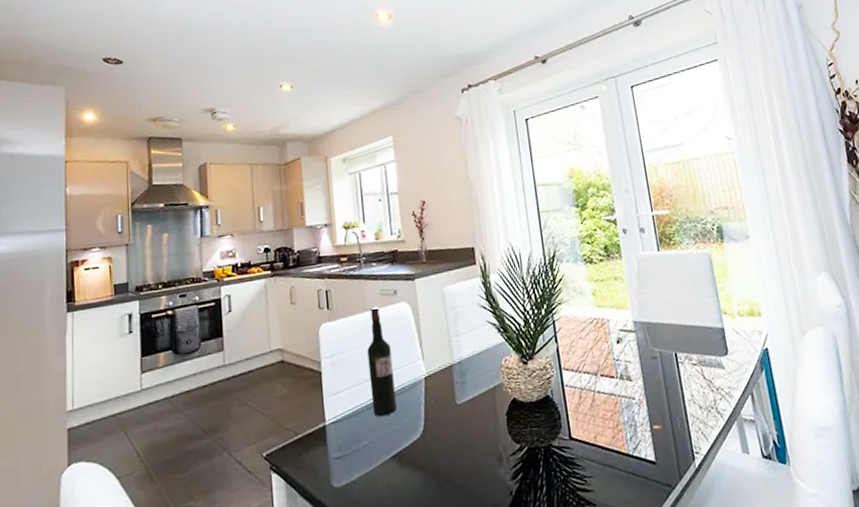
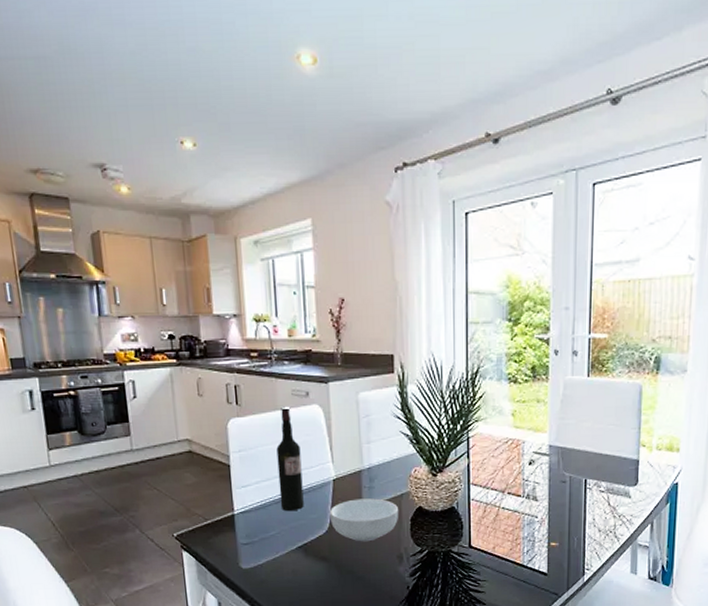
cereal bowl: none [423,393,494,444] -> present [329,498,398,542]

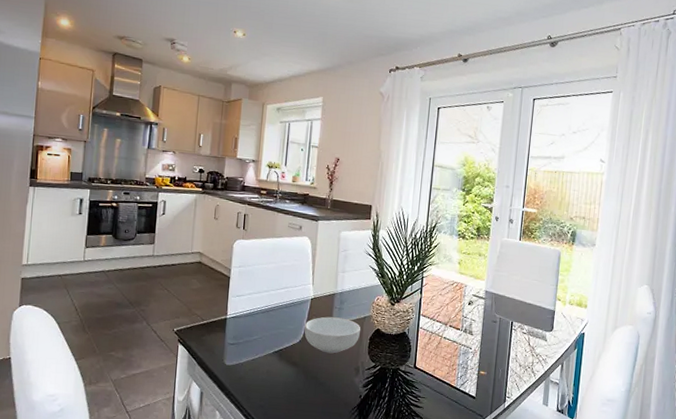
wine bottle: present [276,406,304,512] -> none [265,235,289,321]

